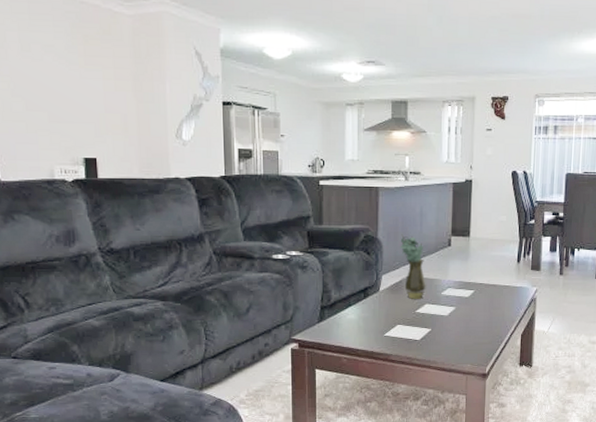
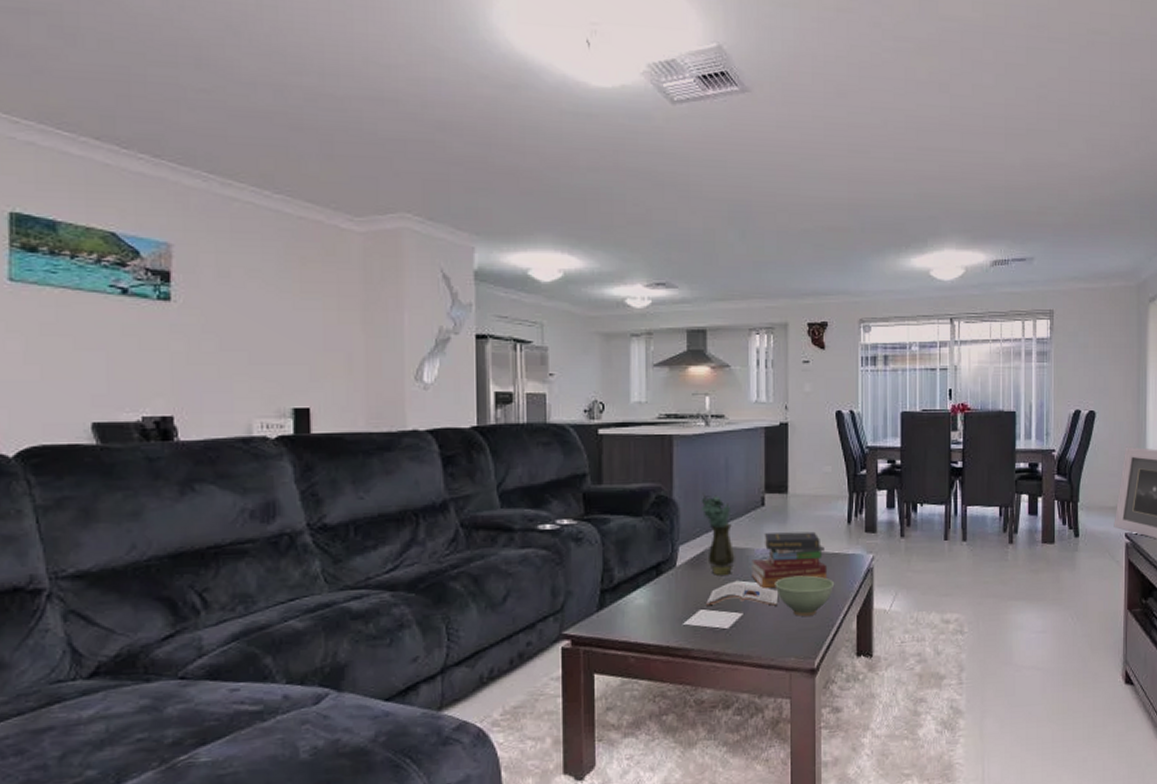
magazine: none [403,305,460,324] -> present [706,582,779,606]
books: none [439,268,500,310] -> present [752,531,828,588]
bowl: none [457,302,505,334] -> present [775,575,835,617]

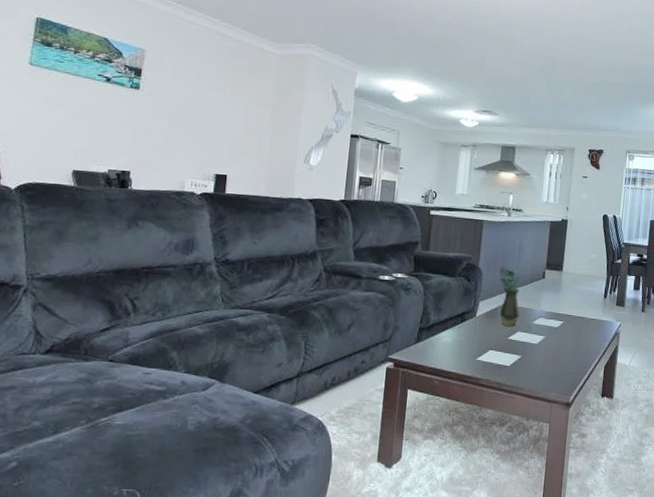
magazine: present [706,582,779,606] -> none [495,332,549,353]
books: present [752,531,828,588] -> none [530,299,586,339]
bowl: present [775,575,835,617] -> none [546,332,591,364]

